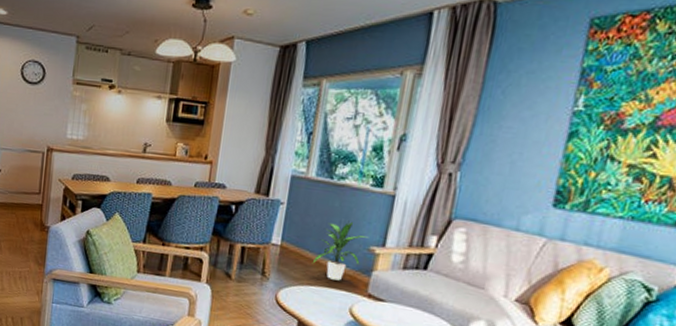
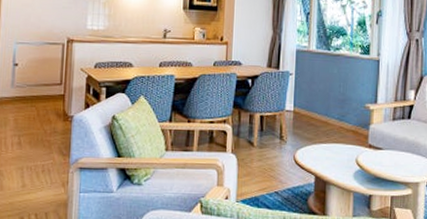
indoor plant: present [312,221,368,281] -> none [321,84,363,136]

